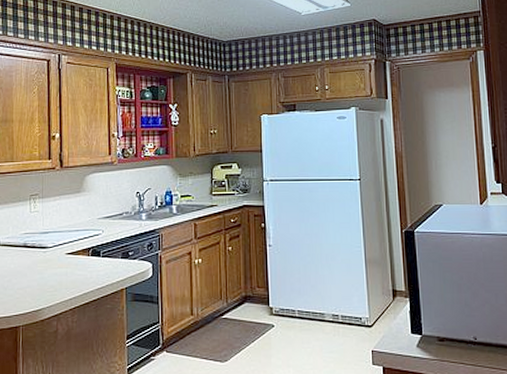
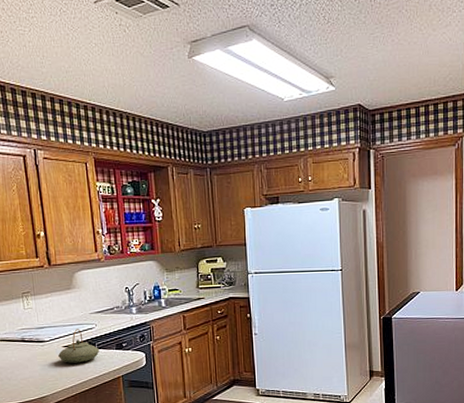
teapot: none [60,235,104,272] -> present [58,329,100,363]

